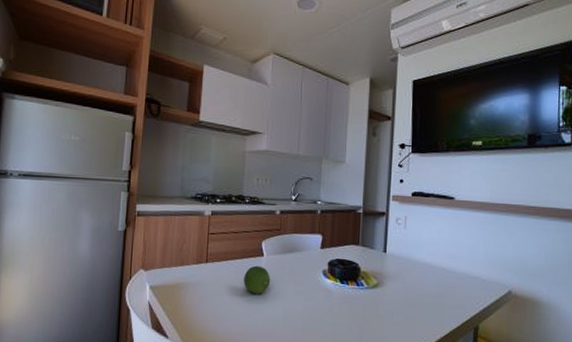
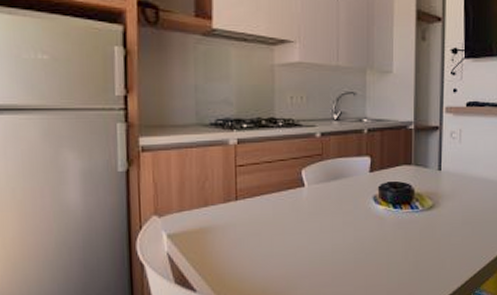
fruit: present [243,265,271,294] -> none [283,198,315,230]

